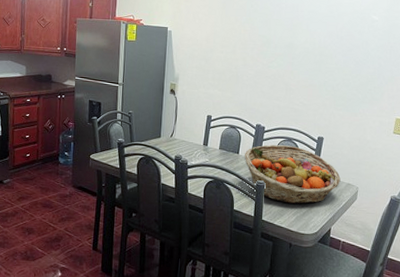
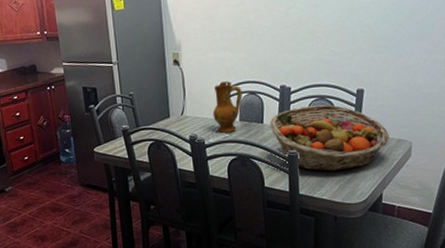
ceramic jug: none [197,114,225,158] -> present [213,81,243,133]

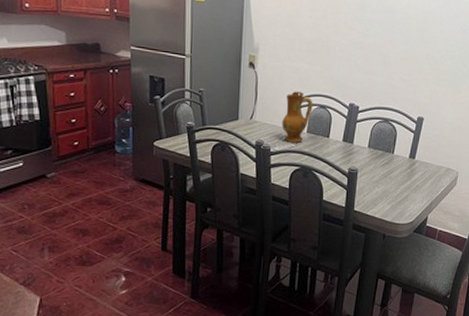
fruit basket: present [269,104,389,172] -> none [335,127,440,192]

